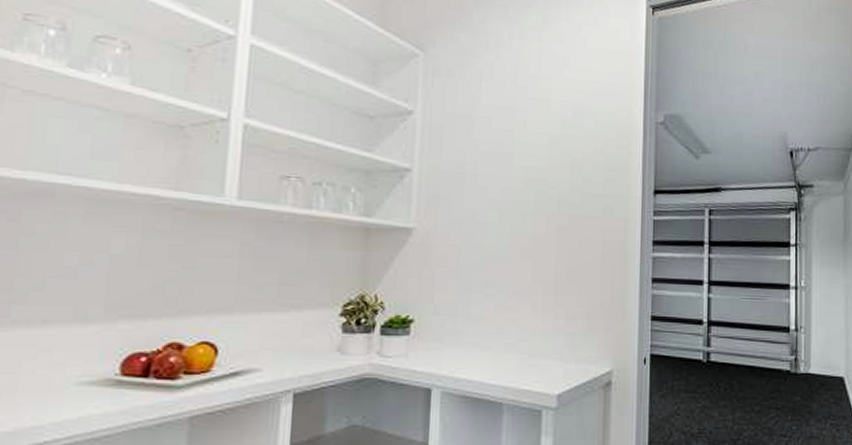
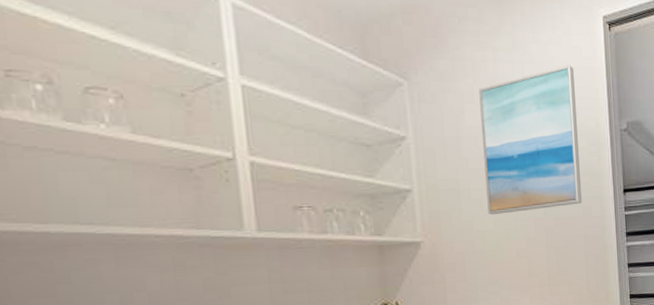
wall art: none [494,48,608,206] -> present [479,65,582,215]

